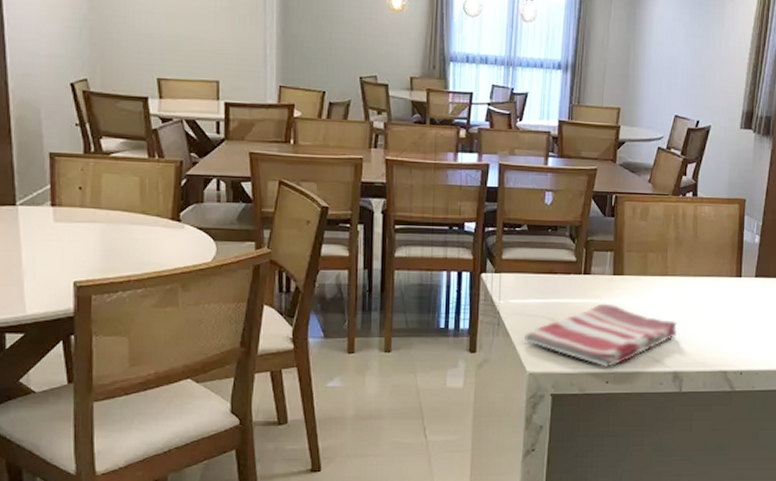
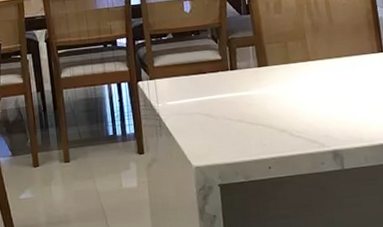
dish towel: present [523,303,678,367] -> none [185,93,330,154]

